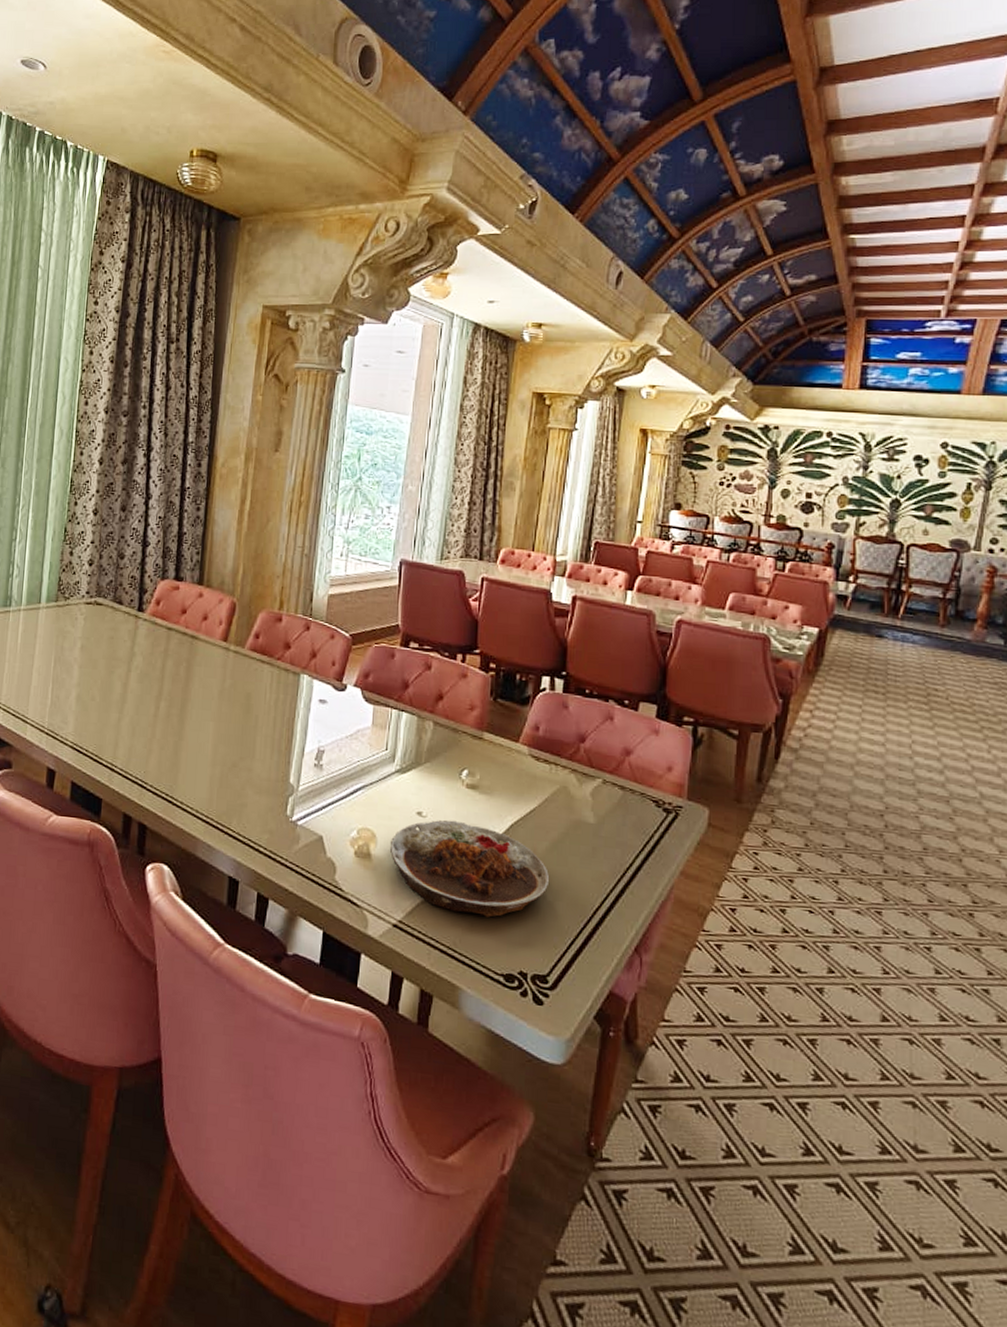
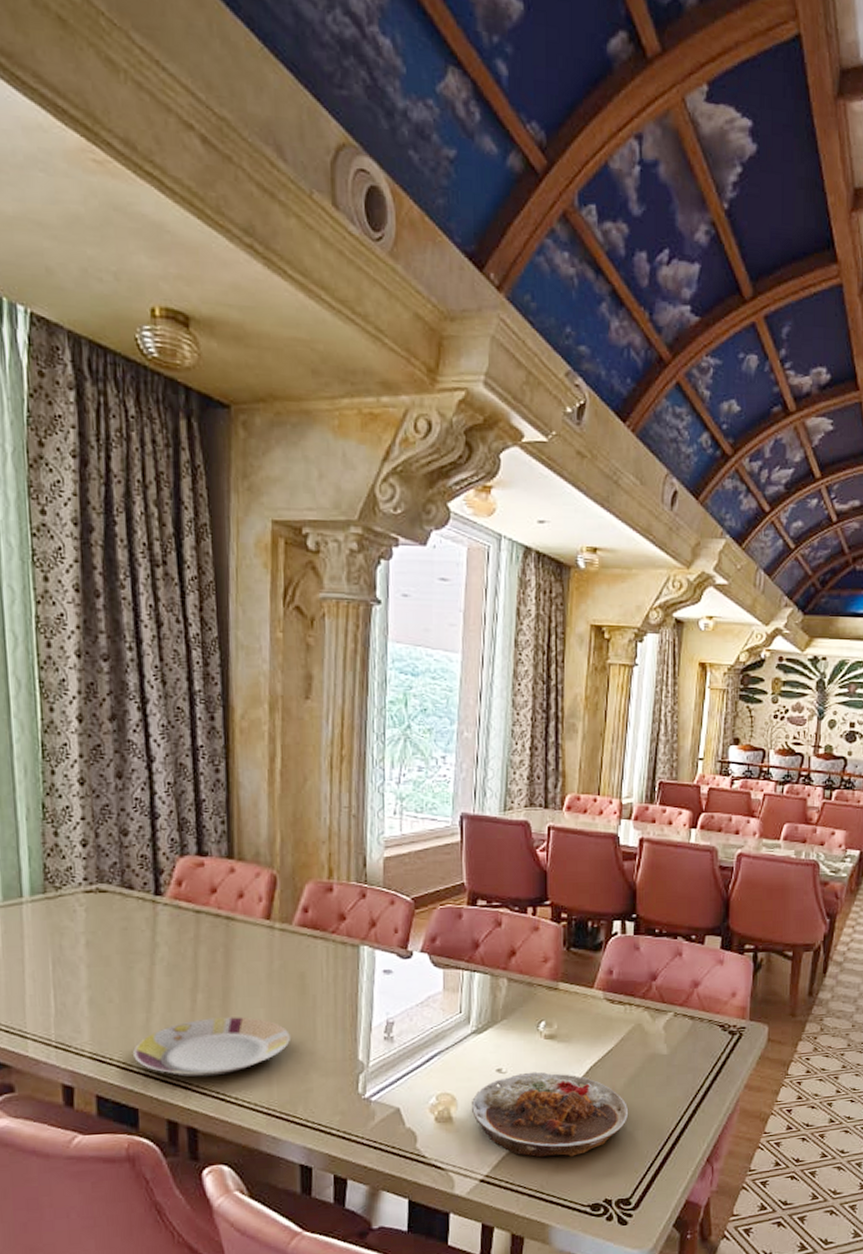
plate: none [104,725,233,779] -> present [133,1017,290,1077]

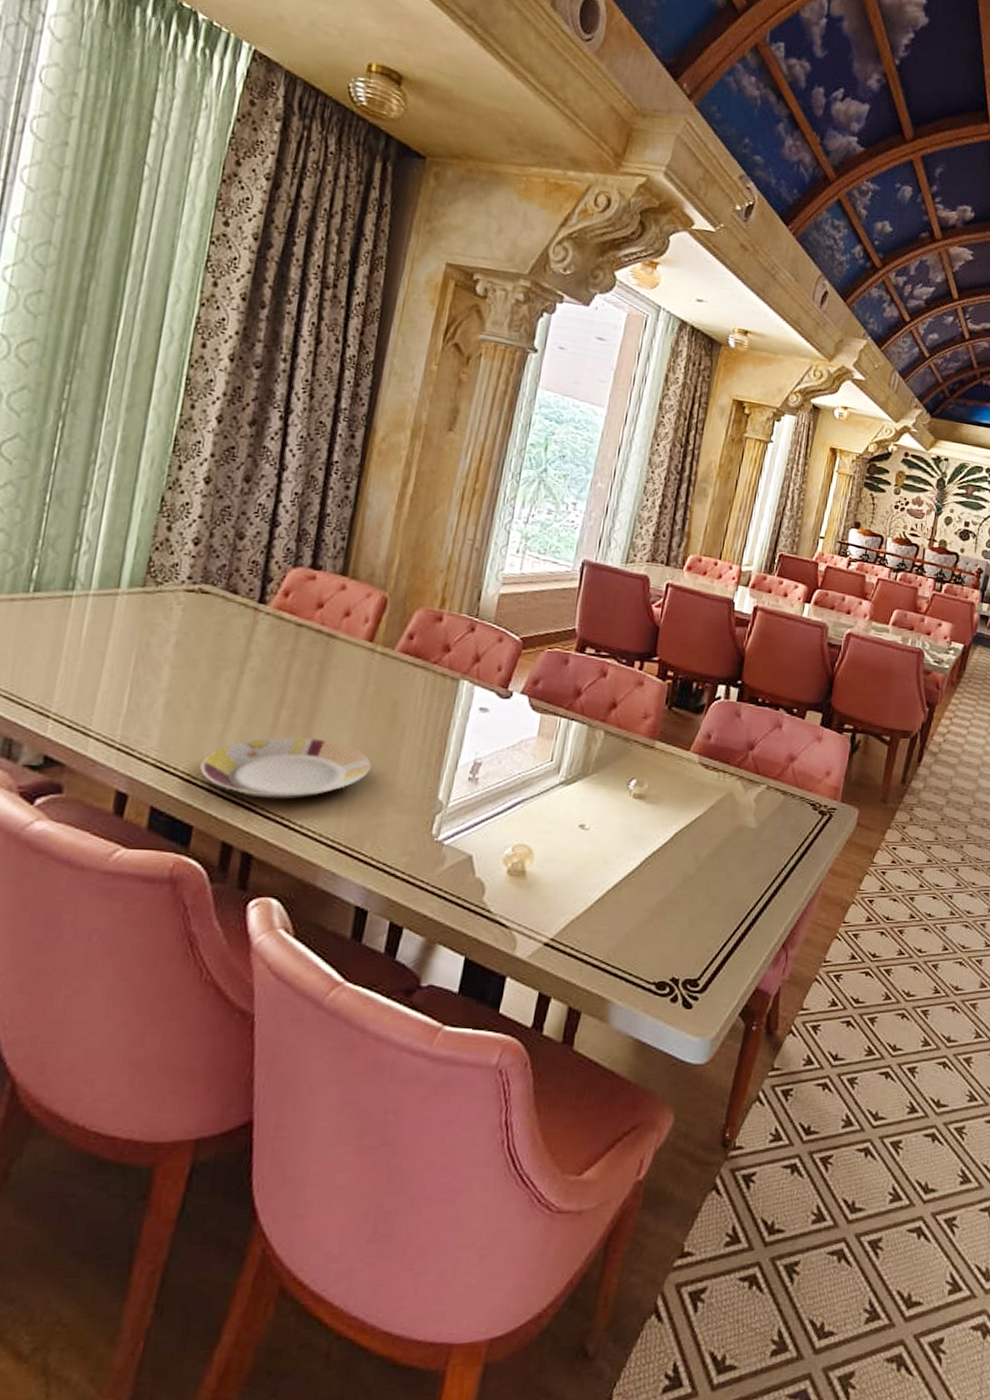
plate: present [471,1071,629,1158] -> none [546,831,709,927]

